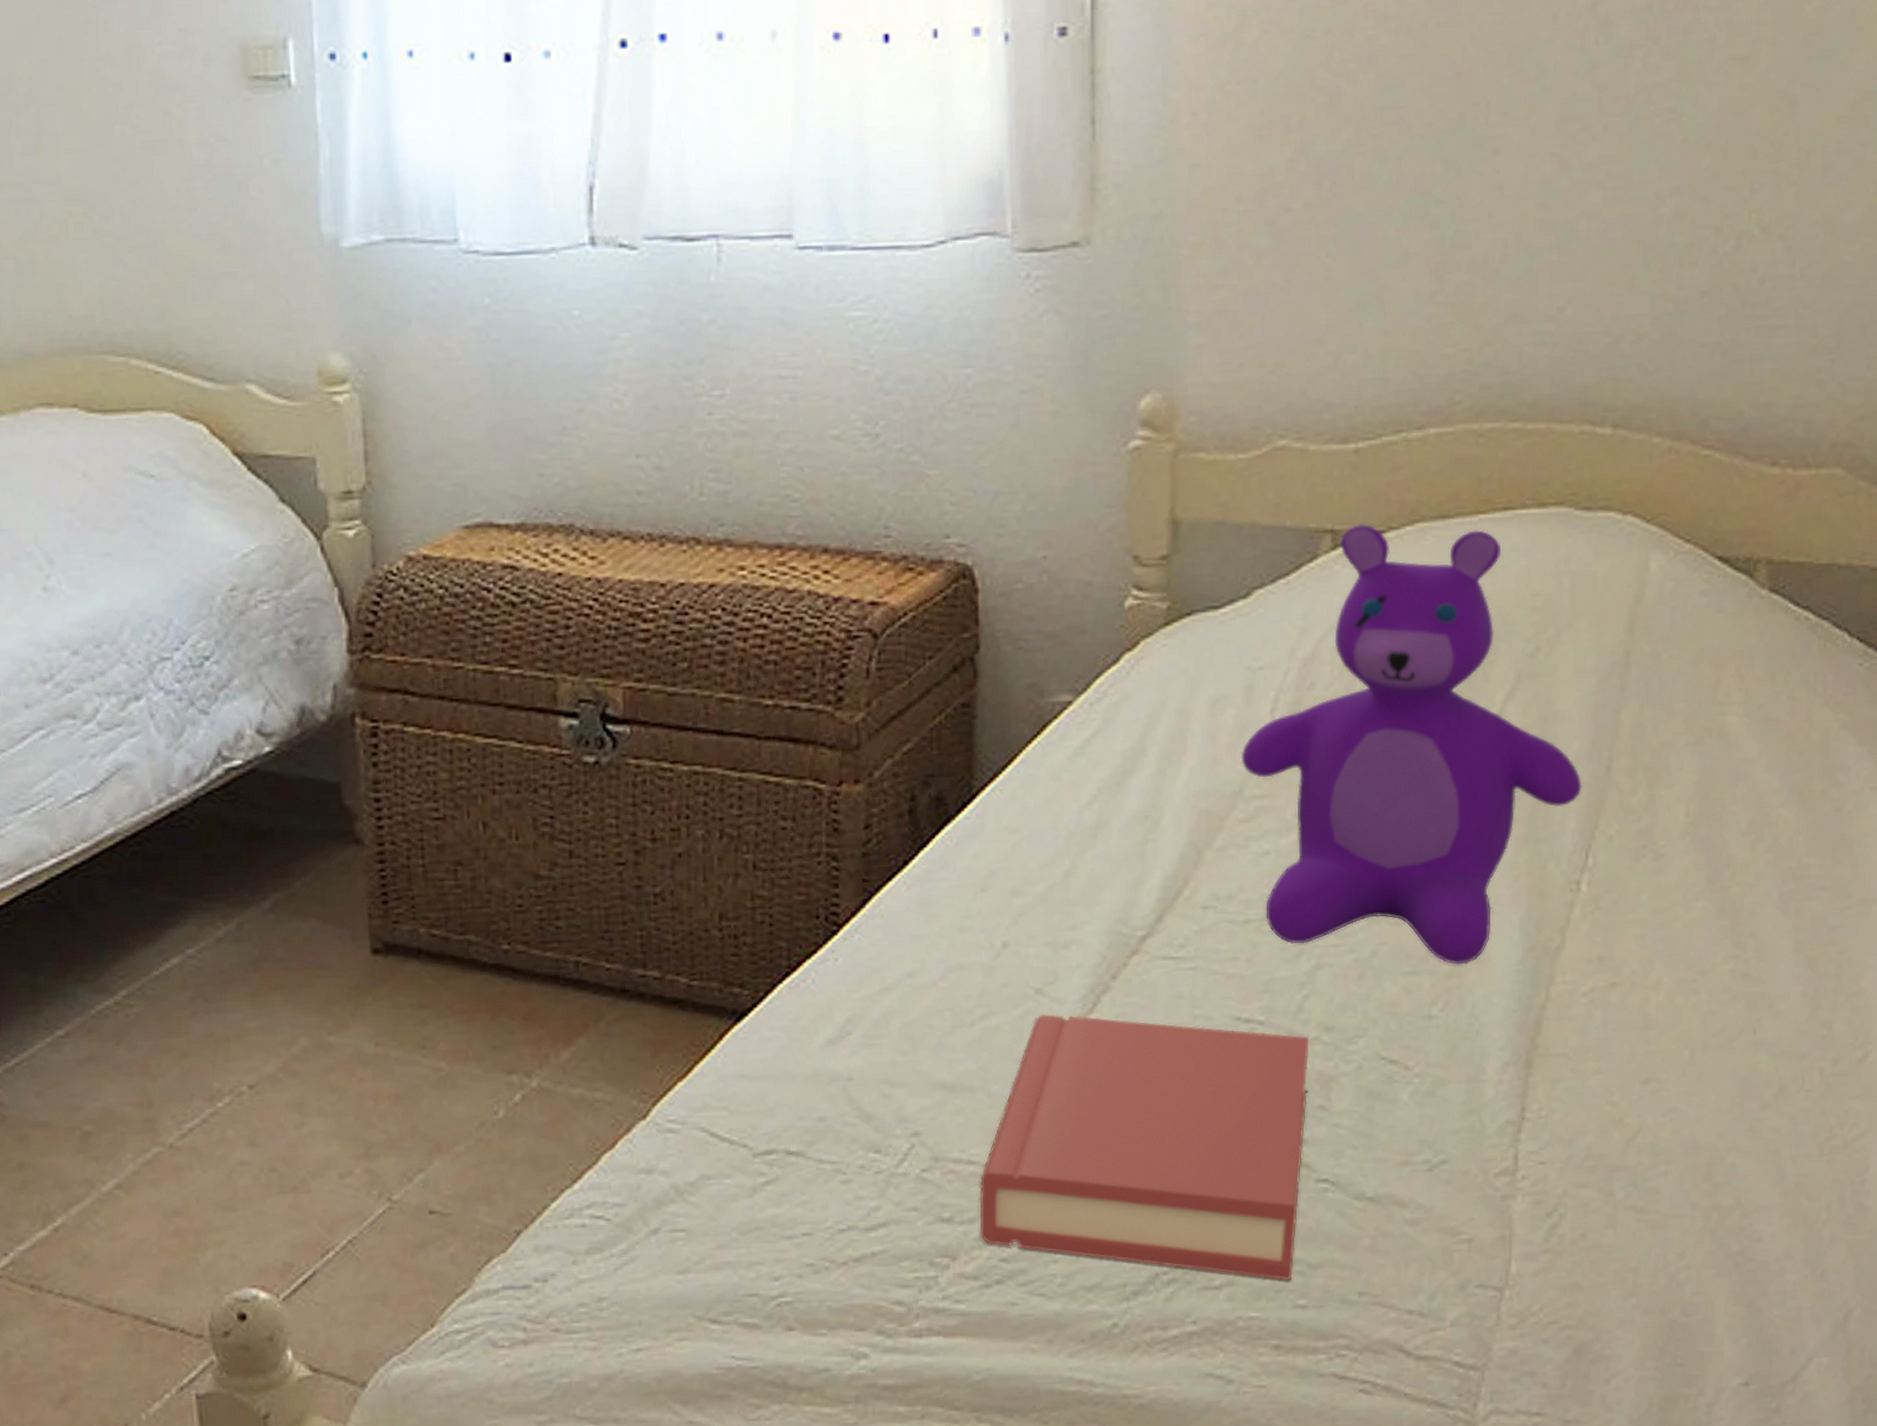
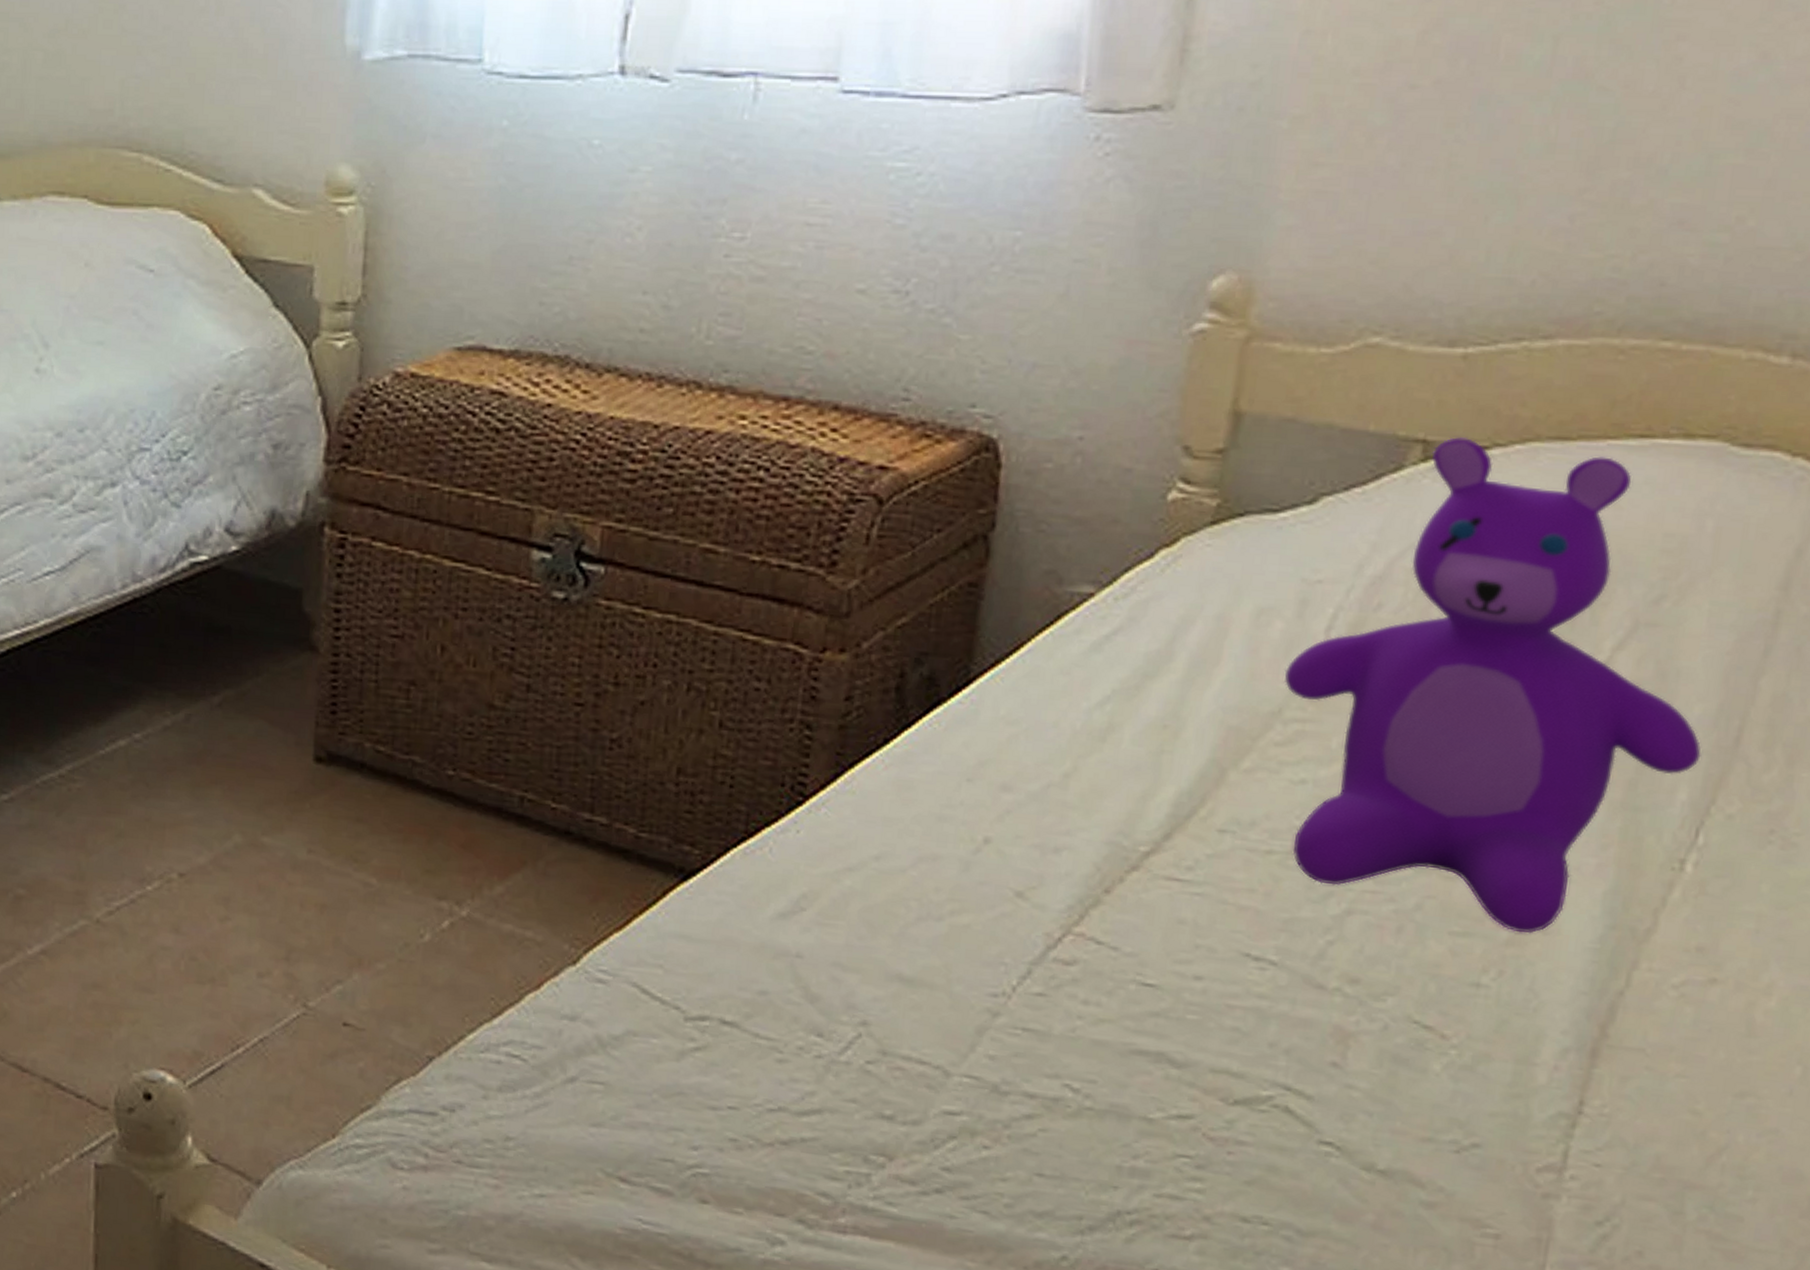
hardback book: present [979,1013,1310,1281] -> none [923,918,1329,1244]

